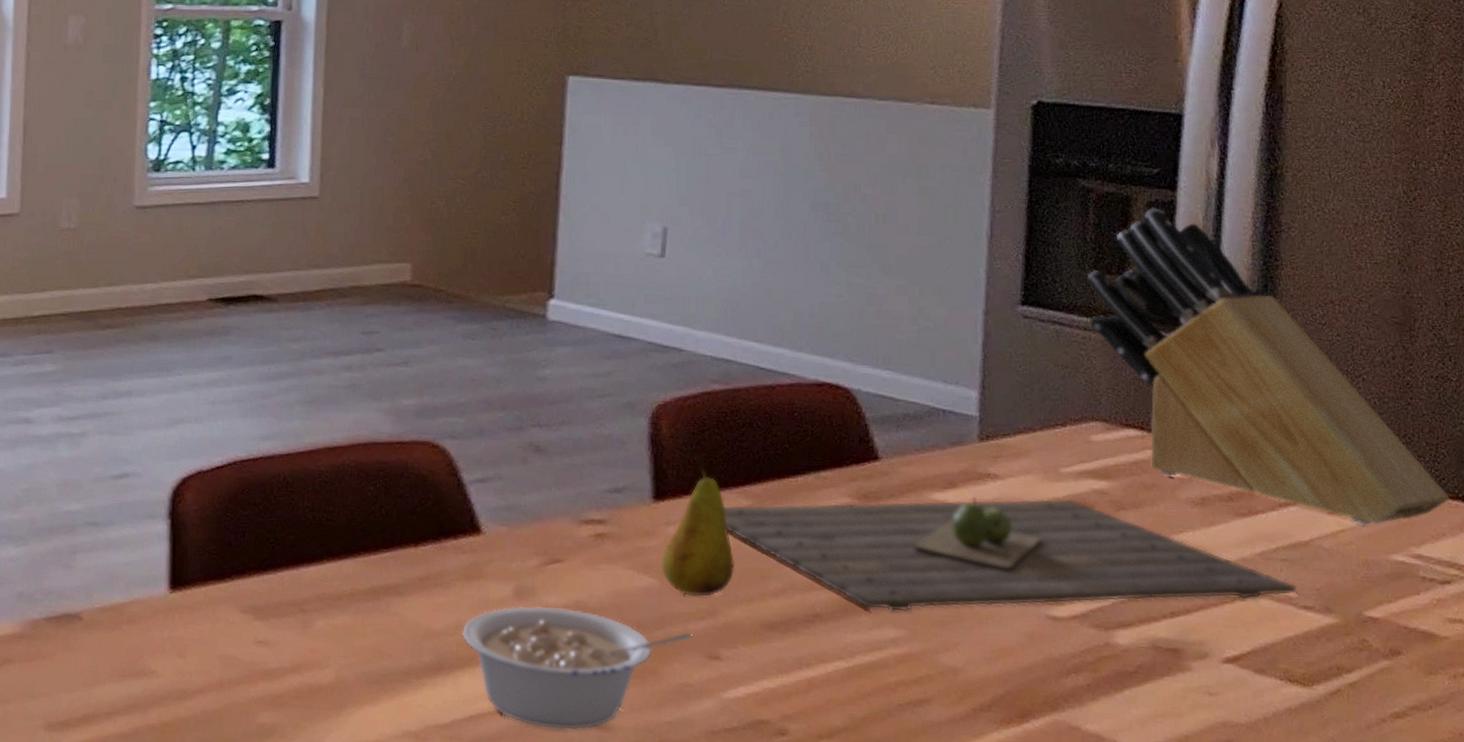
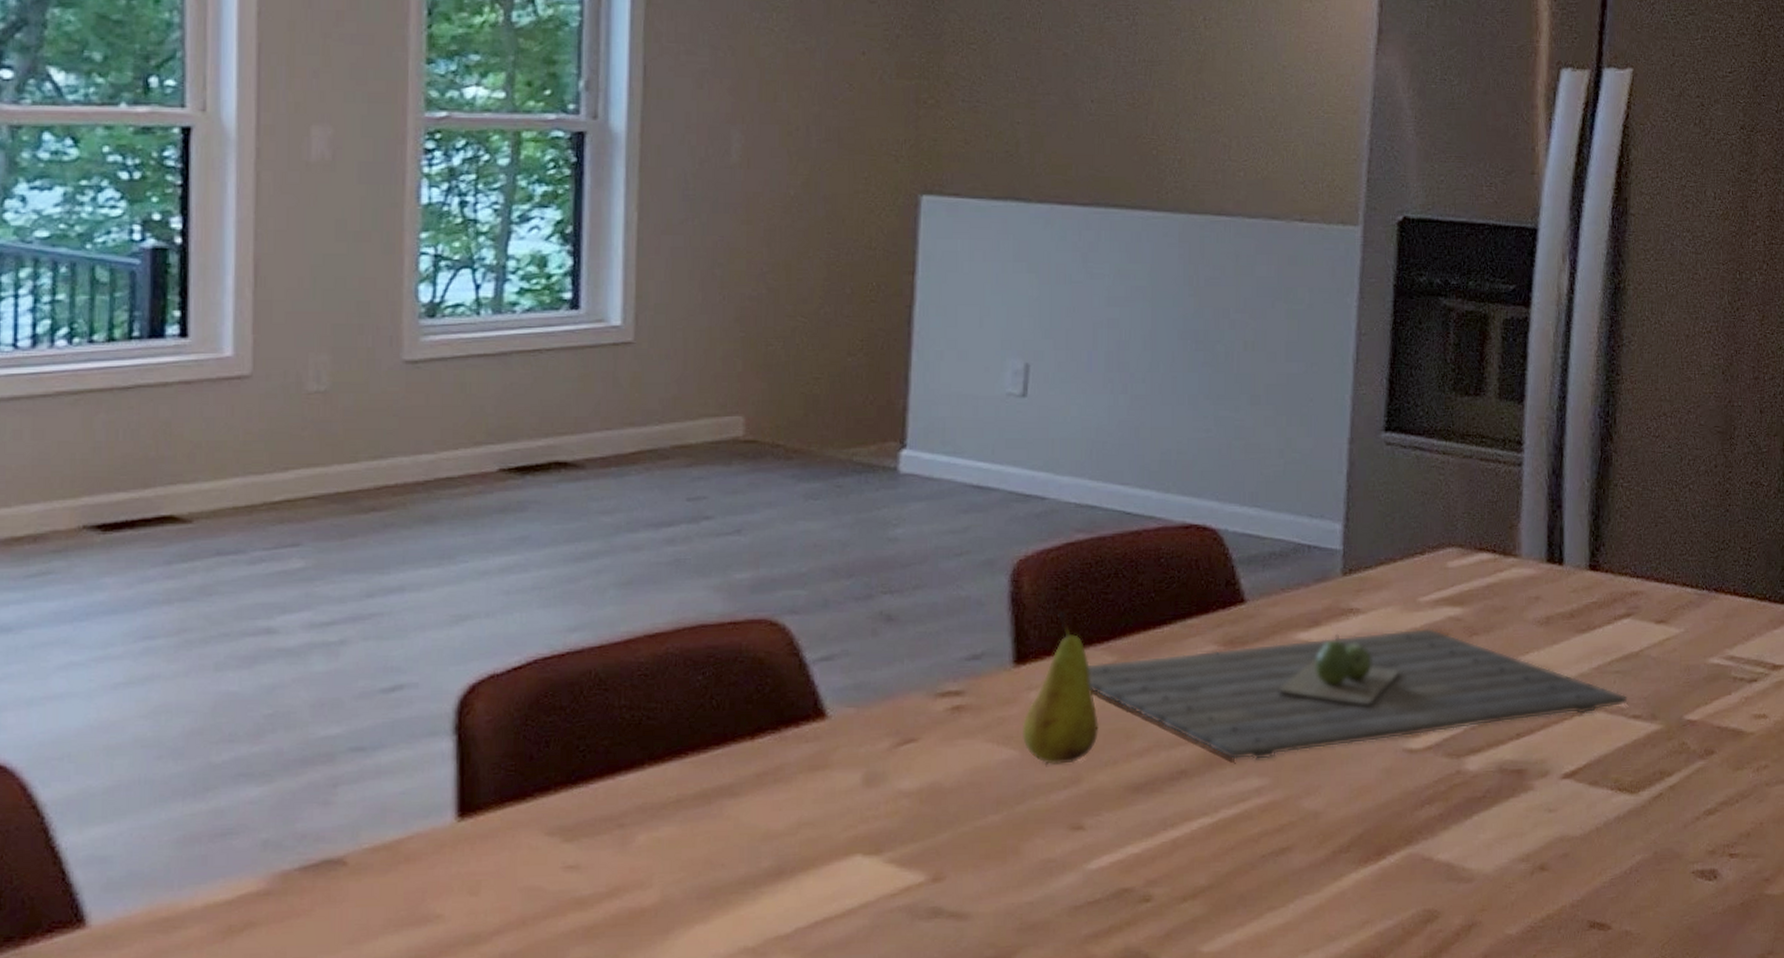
legume: present [462,606,692,730] -> none [806,791,1055,925]
knife block: present [1088,207,1450,525] -> none [1447,325,1759,631]

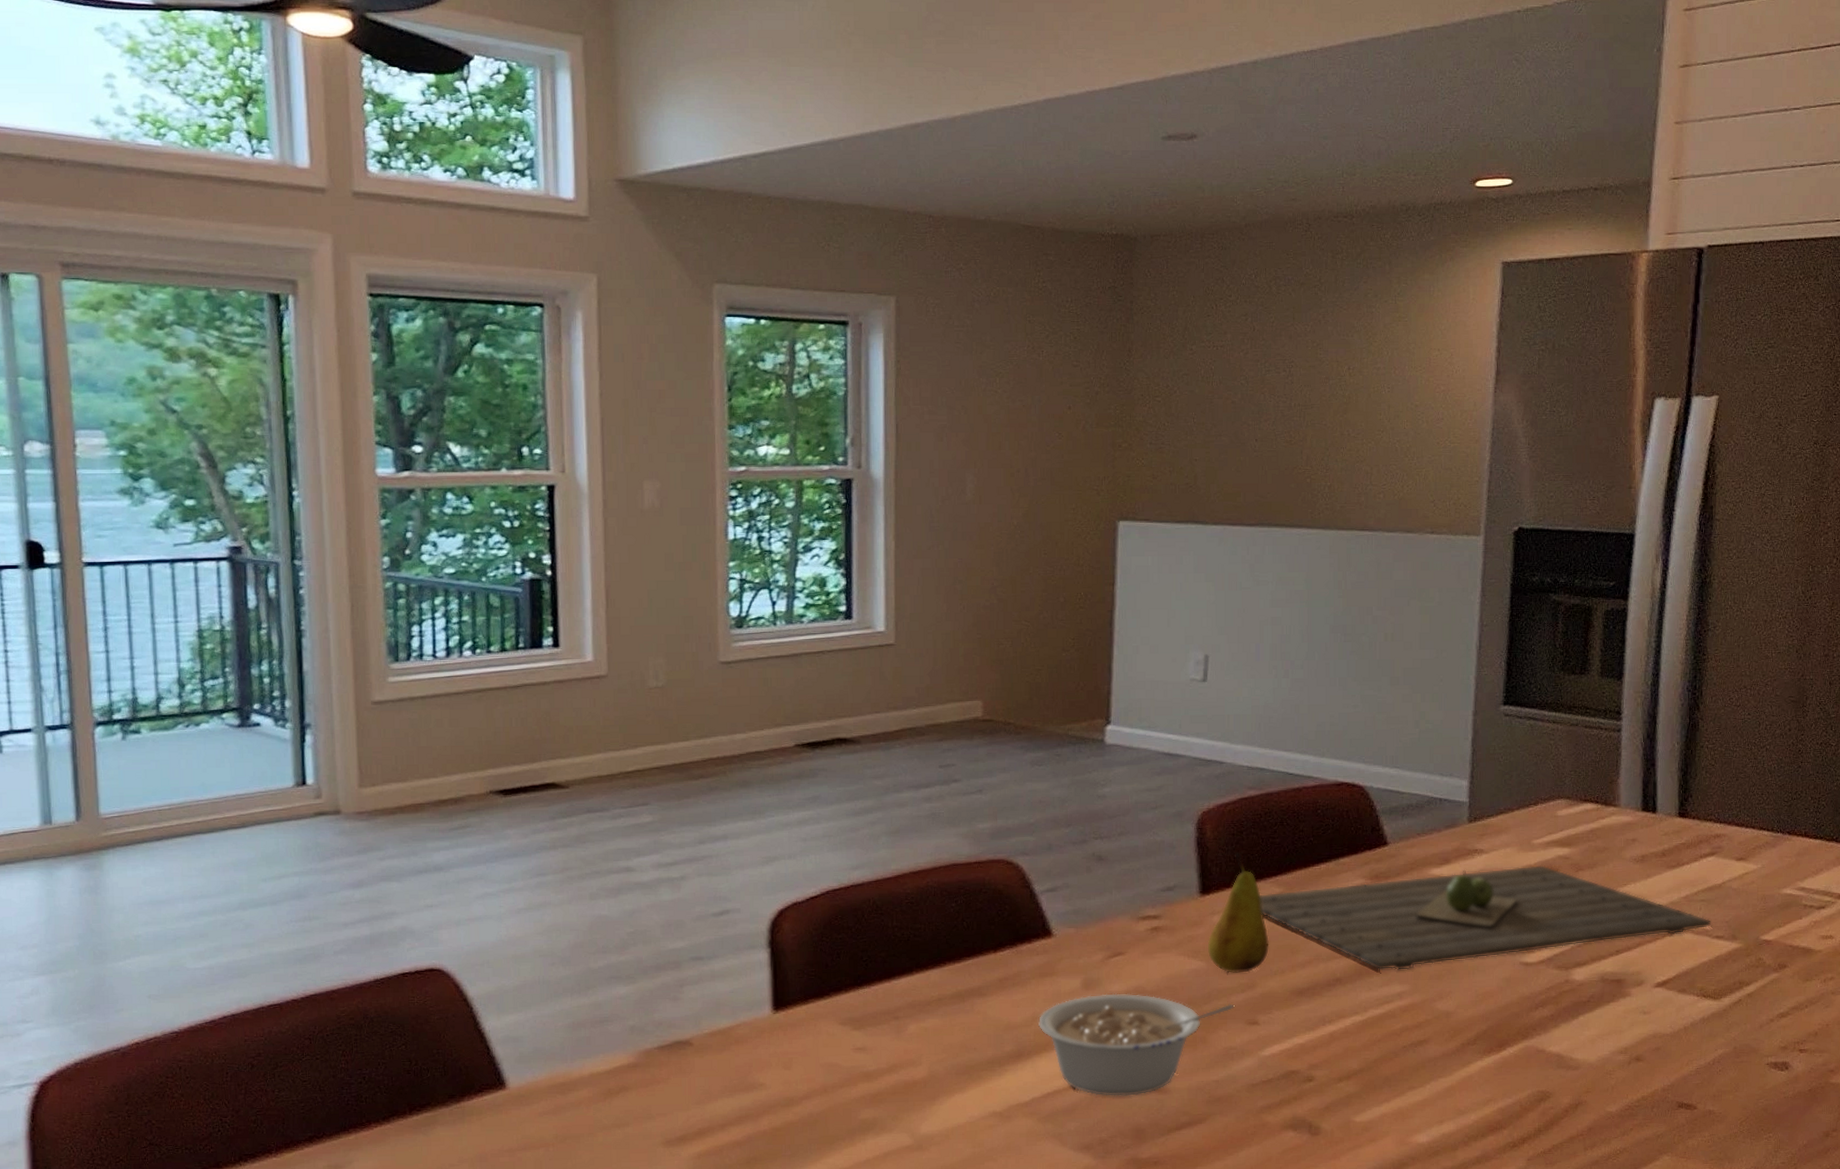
legume: none [806,791,1055,925] -> present [1038,993,1235,1096]

